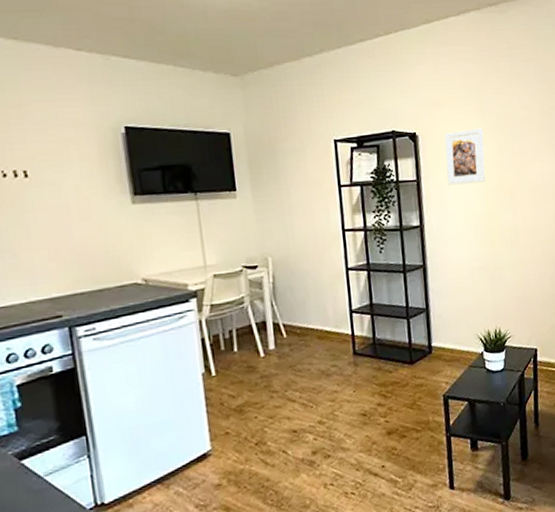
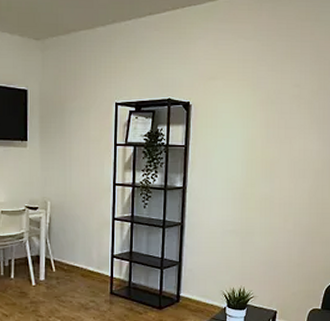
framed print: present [444,128,486,186] -> none [212,102,253,153]

